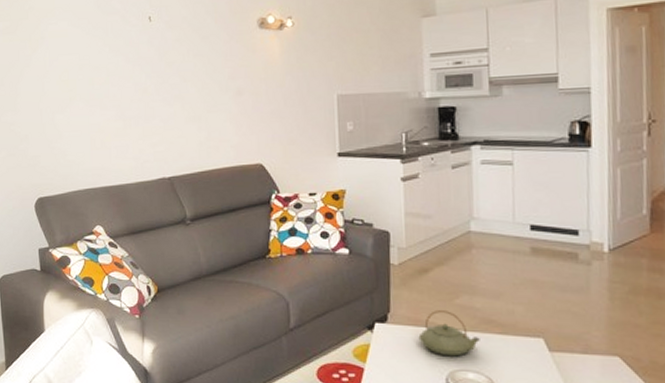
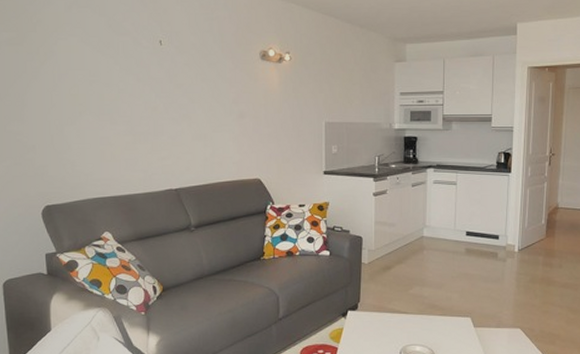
teapot: present [418,310,480,357] -> none [381,299,426,335]

